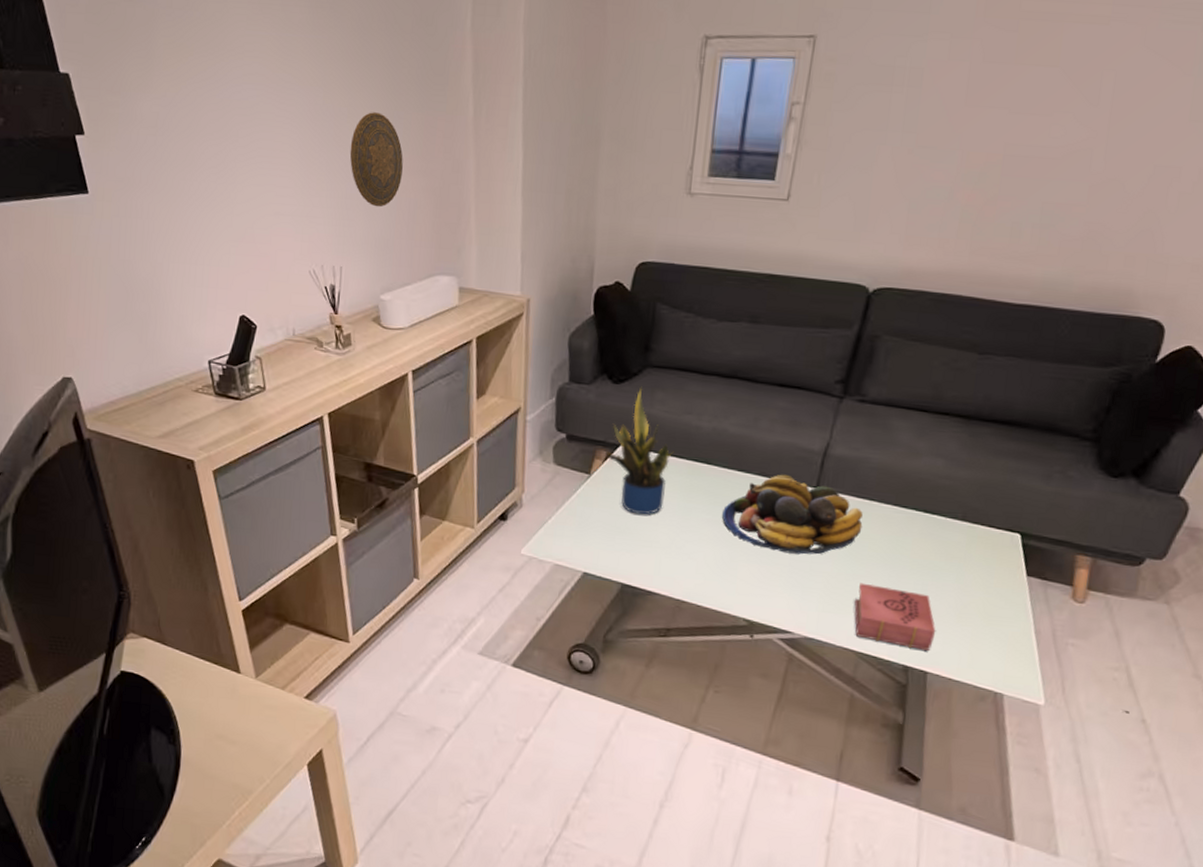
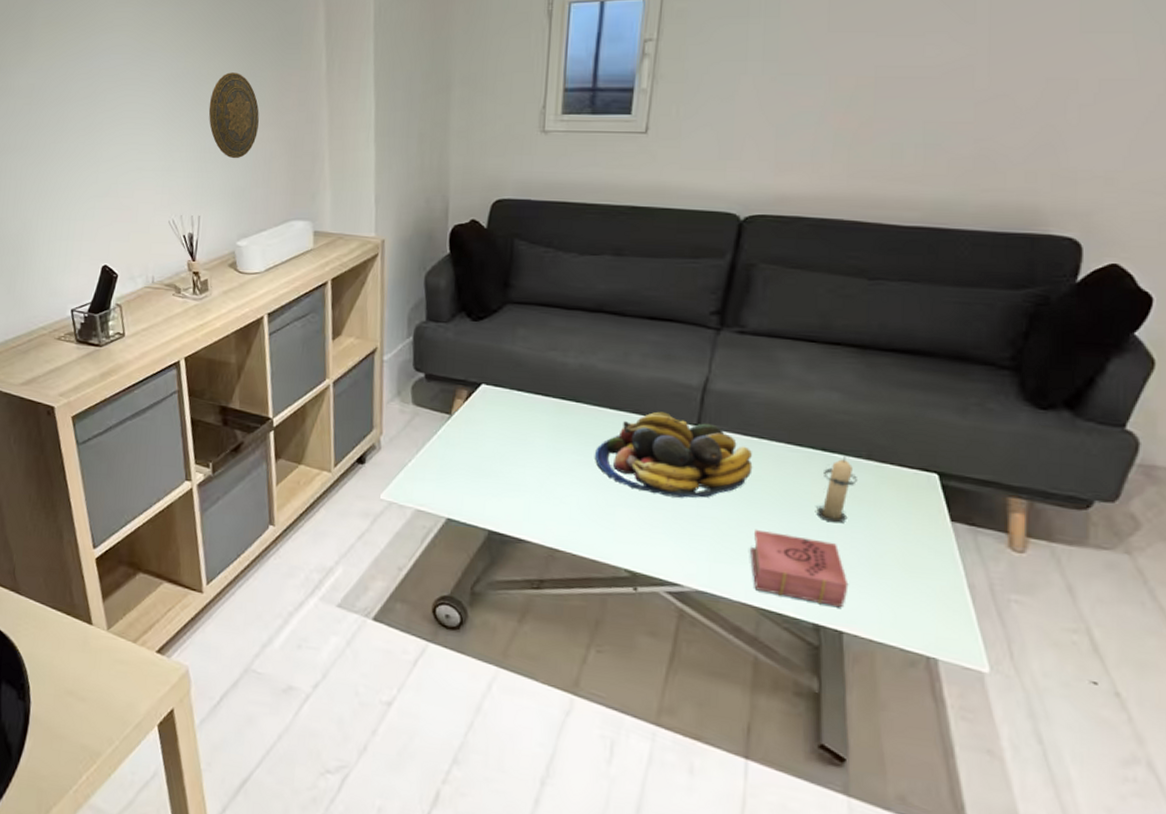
potted plant: present [605,386,675,515] -> none [466,323,540,457]
candle: none [913,518,953,578] -> present [815,456,859,523]

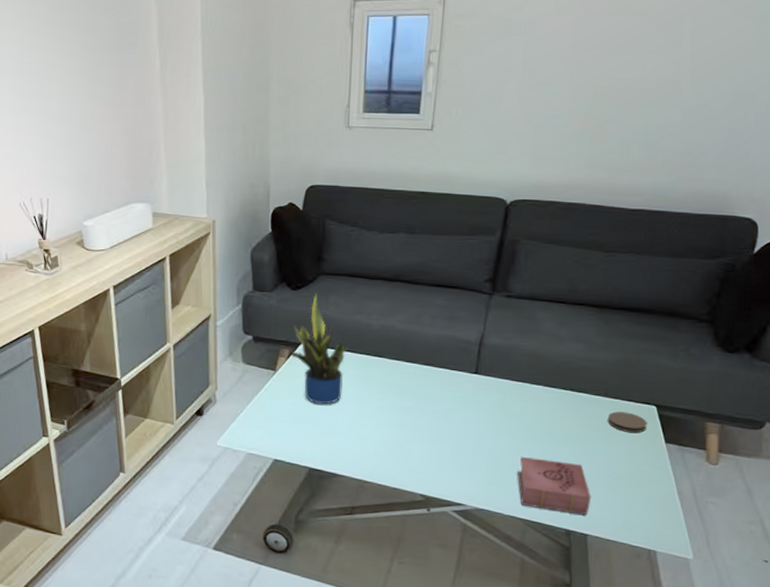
decorative plate: present [208,72,259,159] -> none [53,68,101,147]
potted plant: none [466,323,540,457] -> present [288,292,350,405]
fruit bowl: present [595,411,753,498] -> none [395,363,519,434]
candle: present [815,456,859,523] -> none [566,395,598,449]
coaster: none [871,478,926,508] -> present [607,411,647,433]

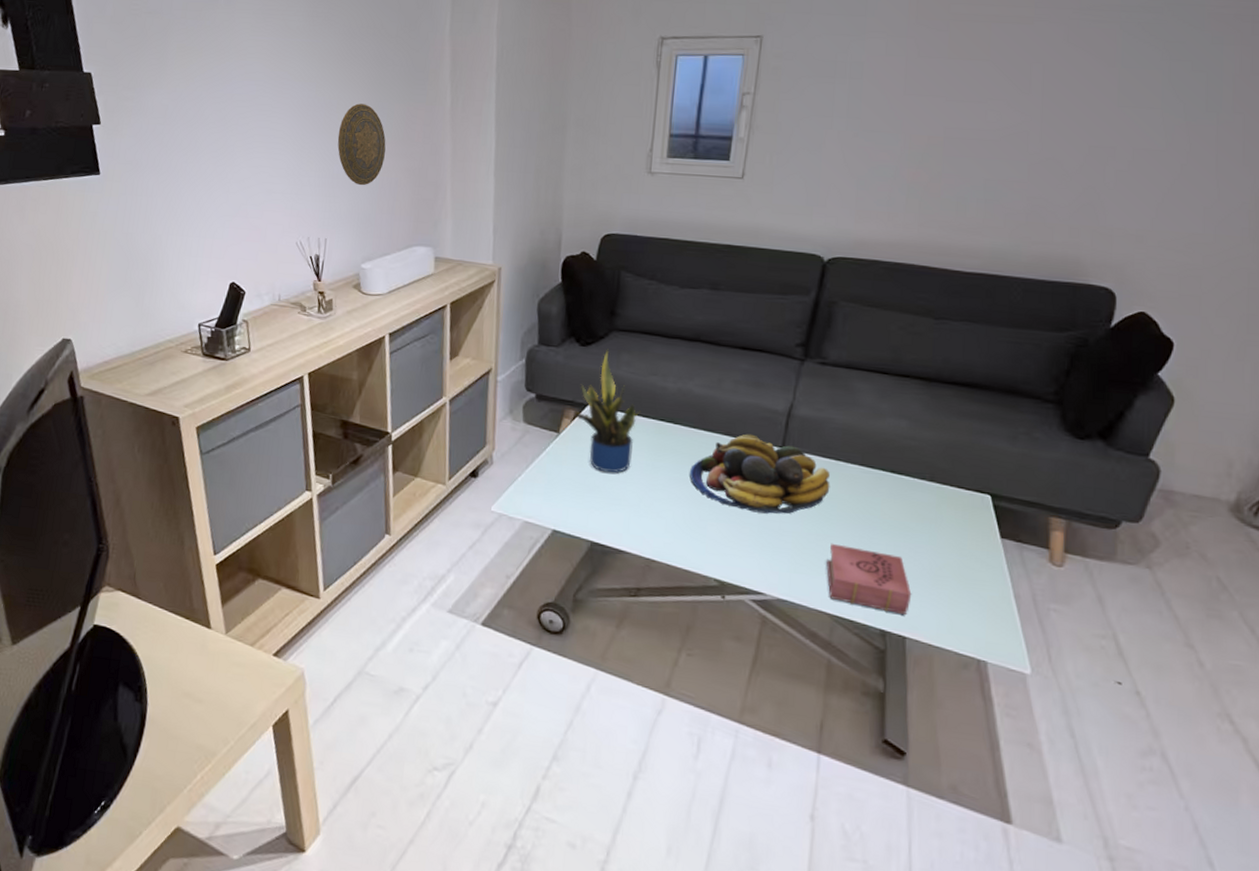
decorative plate: none [53,68,101,147] -> present [337,103,386,186]
fruit bowl: none [395,363,519,434] -> present [690,434,830,514]
coaster: present [607,411,647,433] -> none [933,498,980,525]

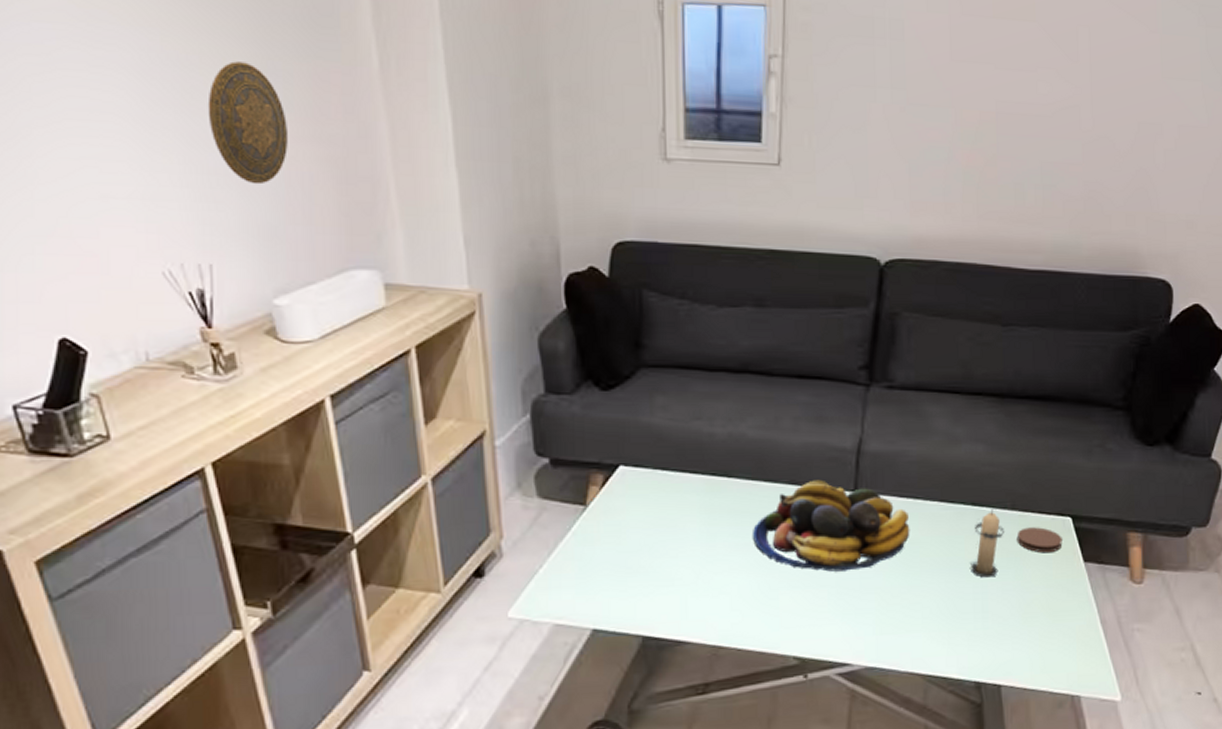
potted plant: present [574,349,642,473] -> none [602,391,687,548]
book: present [826,543,912,614] -> none [914,594,1003,662]
candle: none [884,478,922,539] -> present [969,509,1005,578]
coaster: none [933,498,980,525] -> present [1017,527,1062,553]

